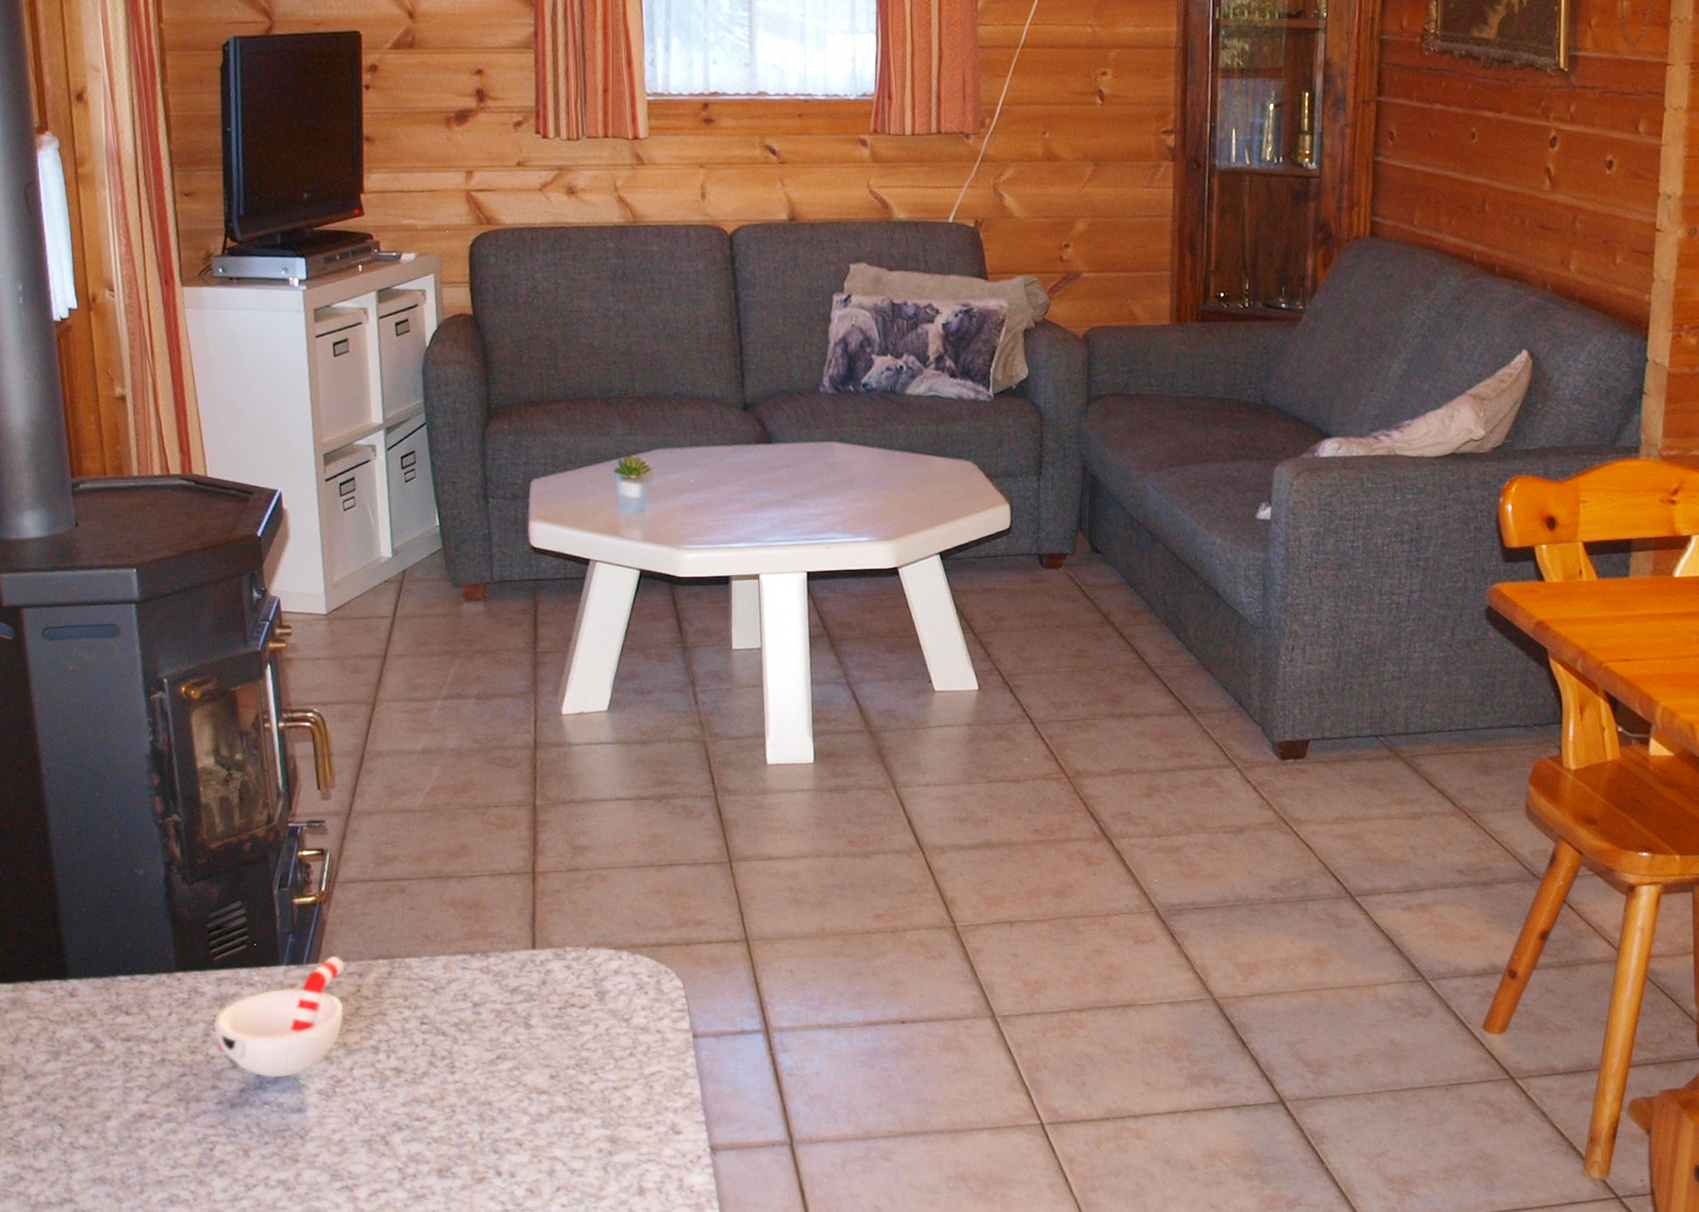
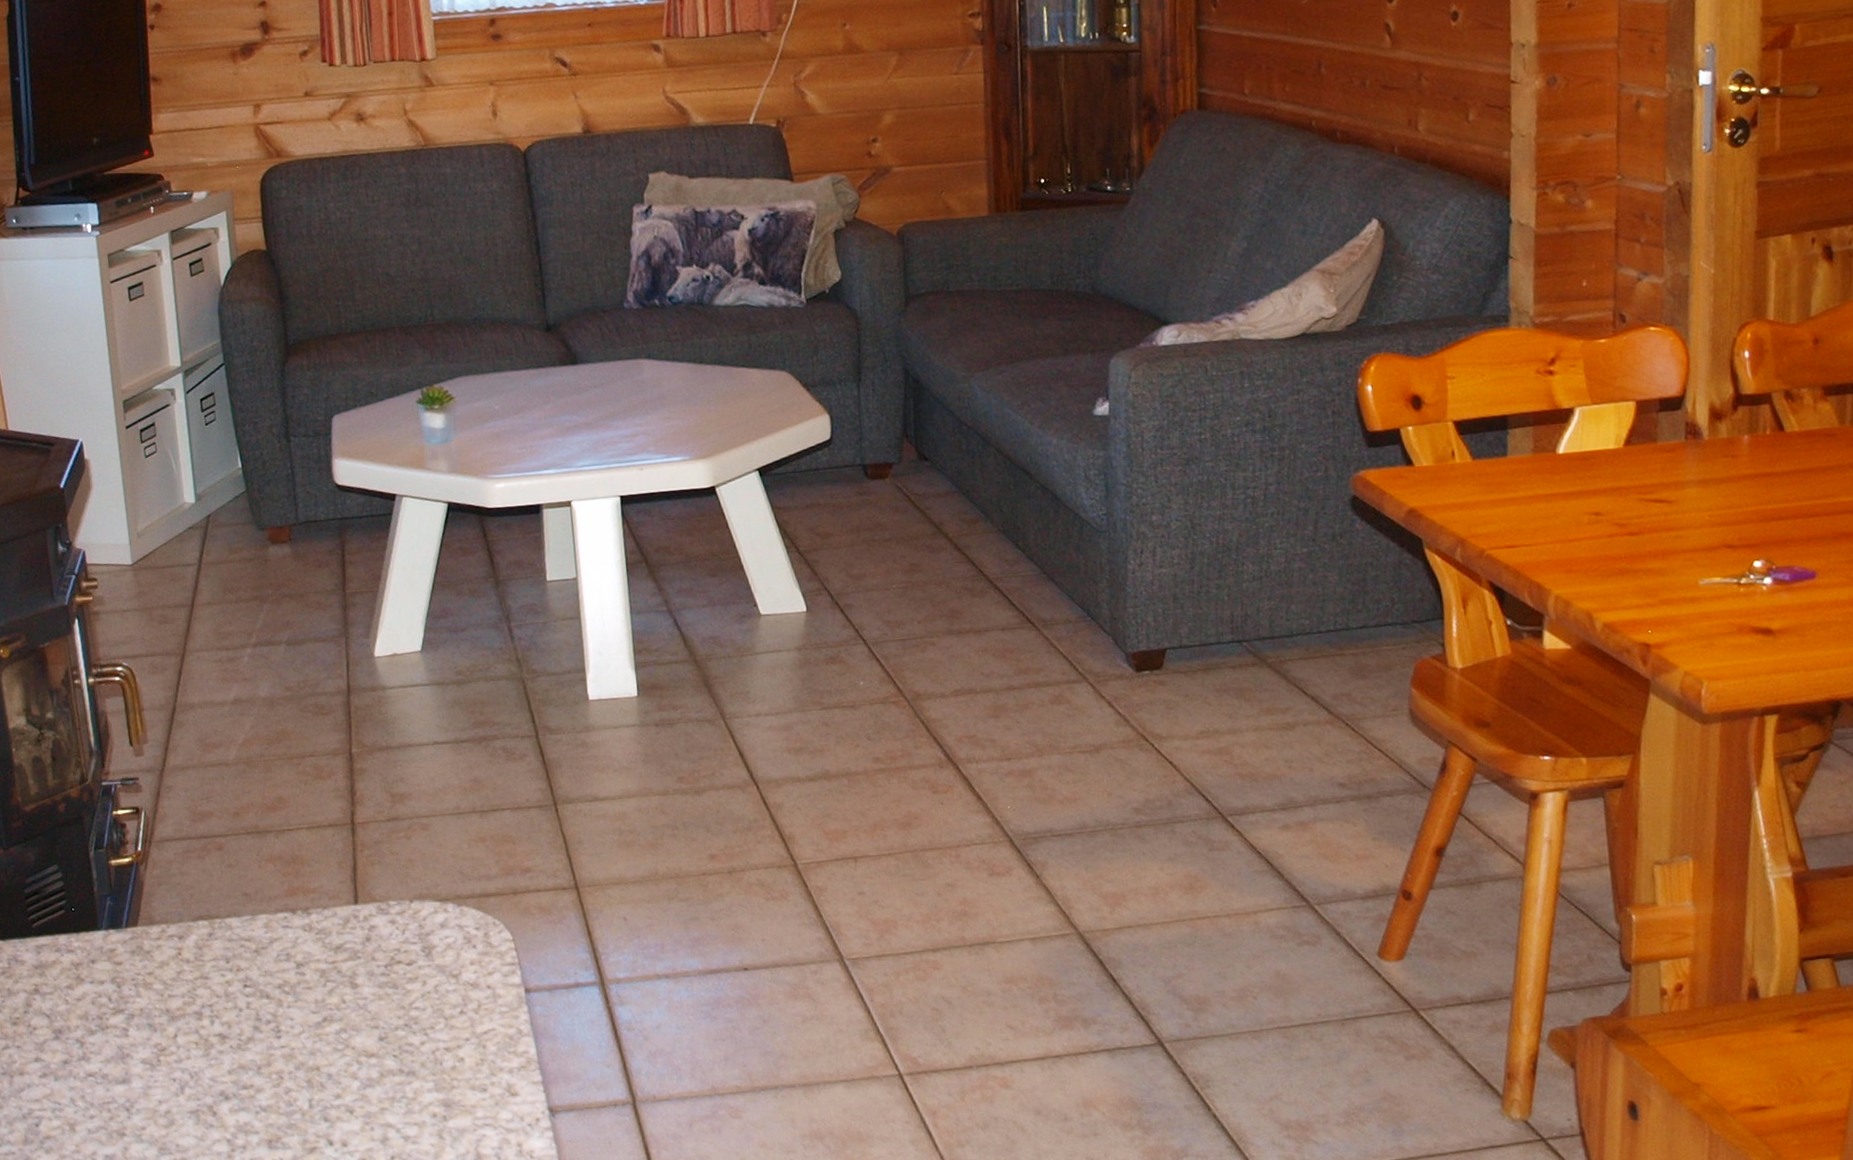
cup: present [212,955,345,1078] -> none [33,917,166,1049]

